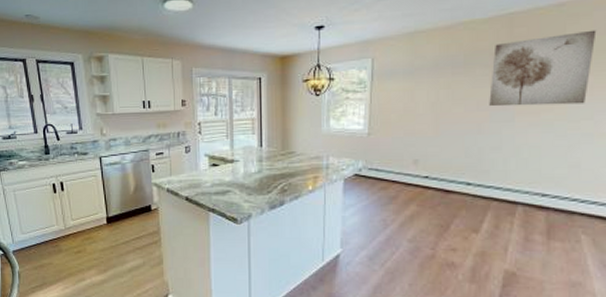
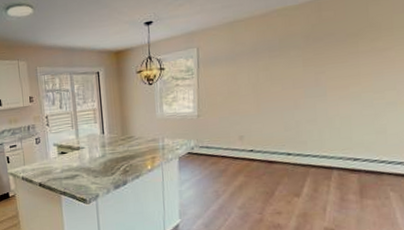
wall art: present [489,30,597,107] -> none [303,9,396,84]

